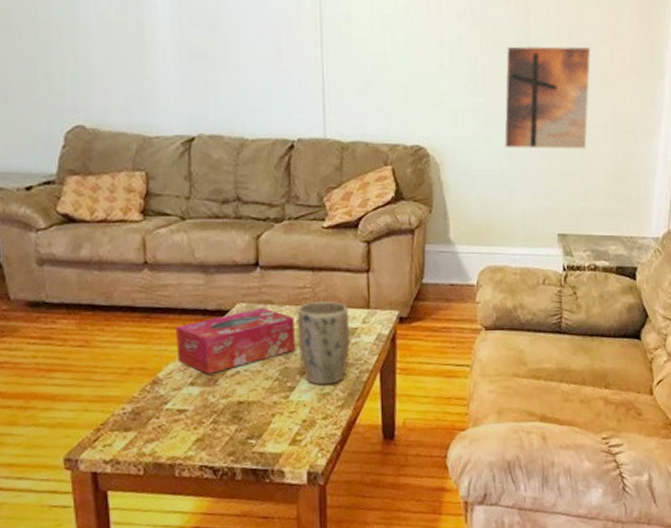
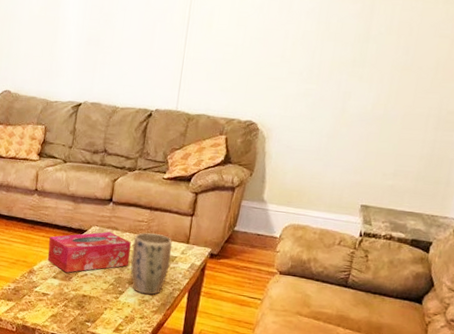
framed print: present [504,45,591,149] -> none [327,40,430,135]

